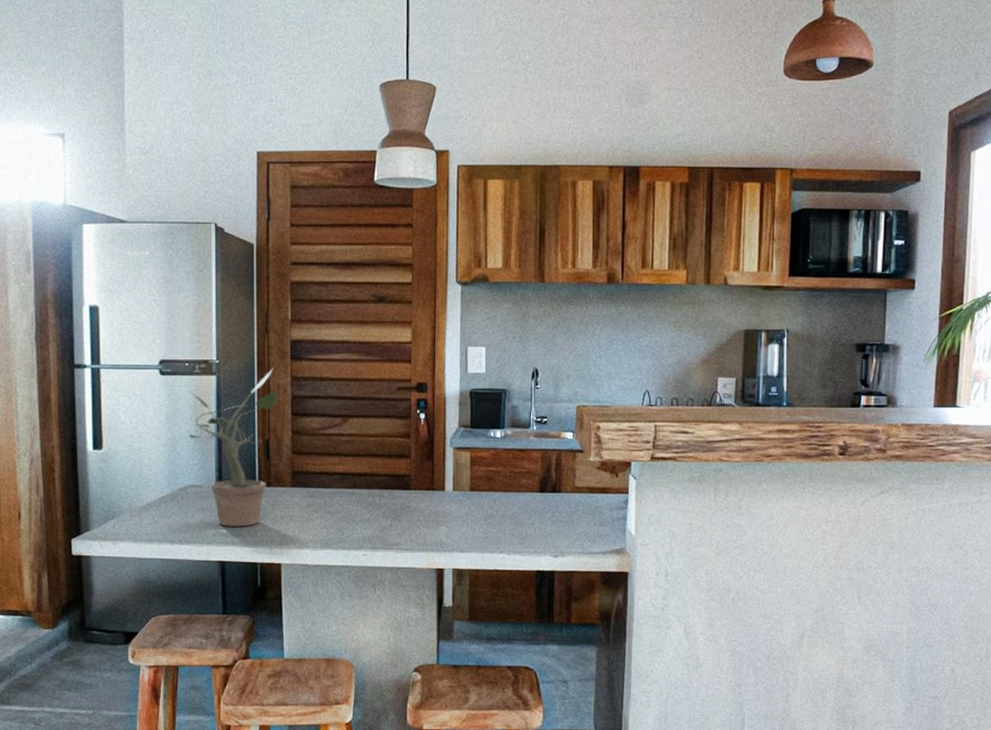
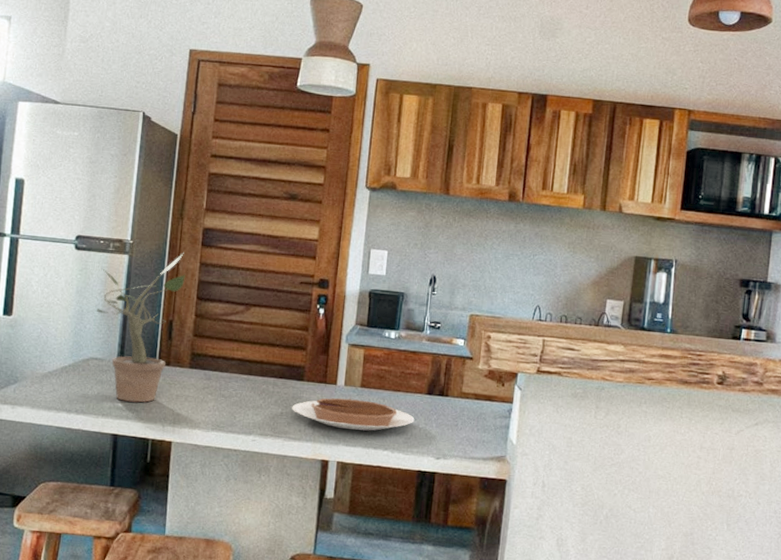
chocolate tart: none [401,504,528,535] -> present [292,398,415,431]

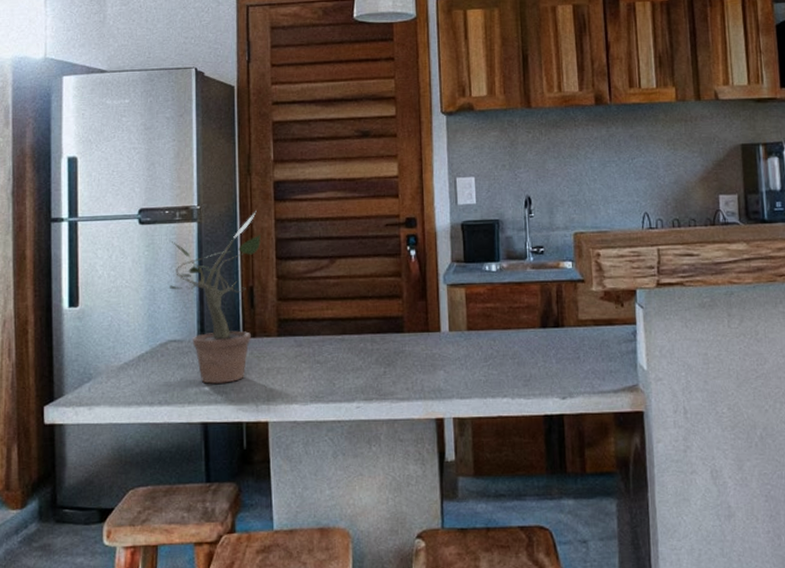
chocolate tart: present [292,398,415,431] -> none [395,344,532,380]

